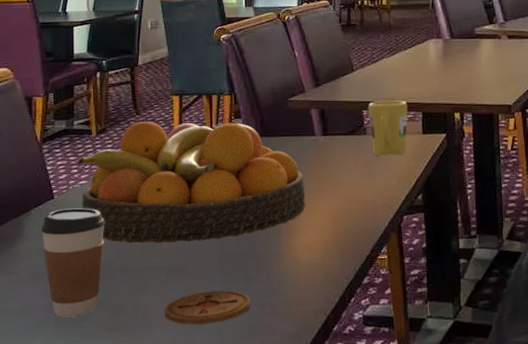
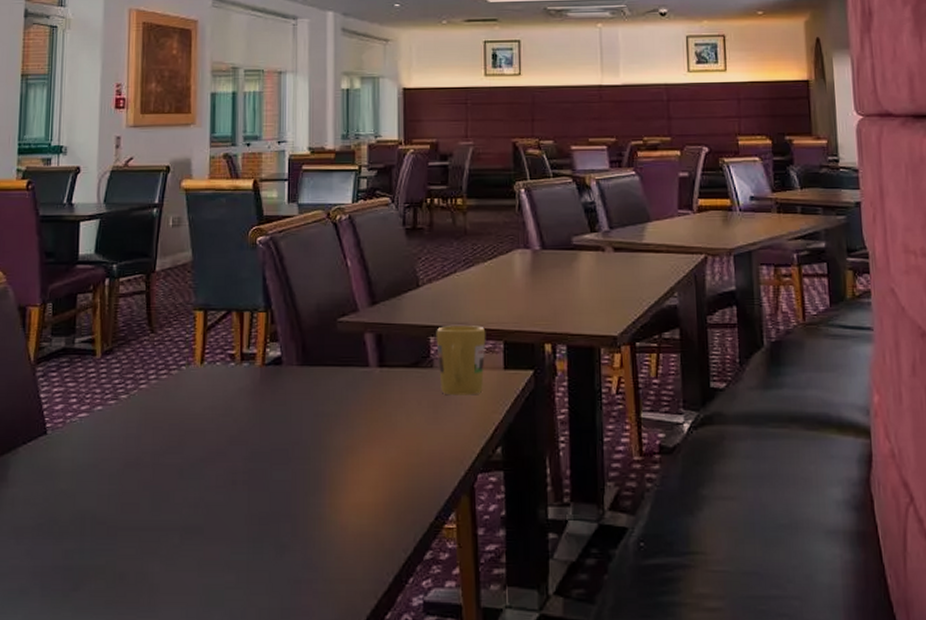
coffee cup: present [40,208,105,318] -> none [29,447,107,586]
fruit bowl: present [76,121,306,244] -> none [76,342,355,497]
coaster: present [164,290,250,325] -> none [175,560,282,603]

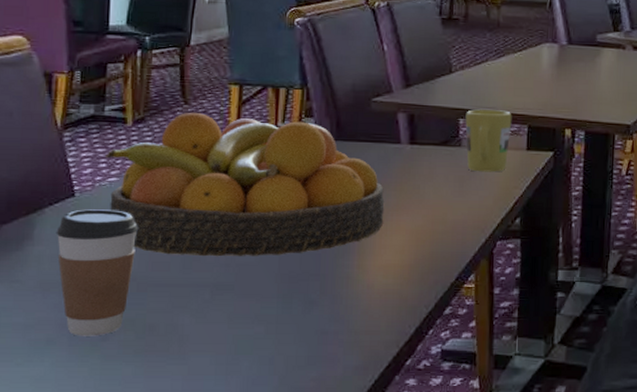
coffee cup: none [29,447,107,586] -> present [56,209,138,336]
fruit bowl: none [76,342,355,497] -> present [105,113,385,257]

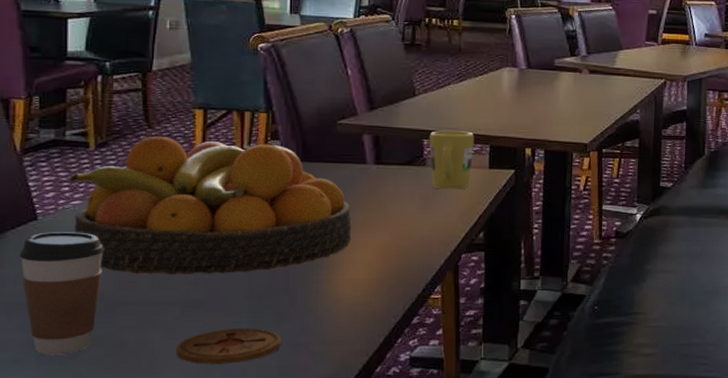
coaster: none [205,314,310,351] -> present [176,328,281,365]

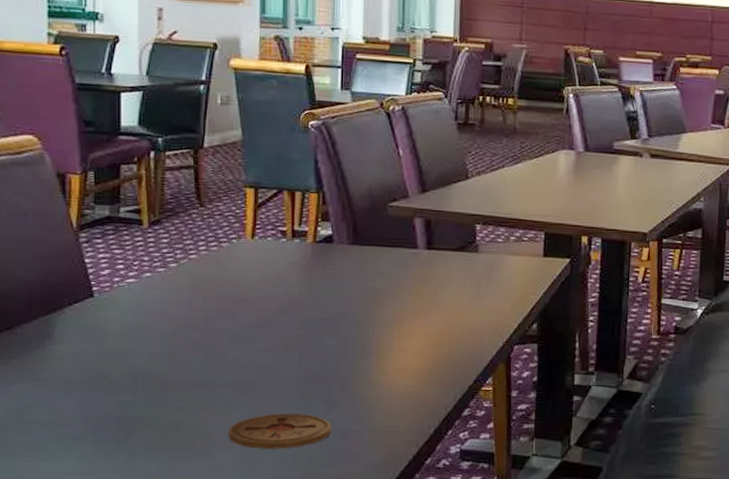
coffee cup: present [19,232,104,355] -> none [76,309,158,433]
fruit bowl: present [68,137,352,275] -> none [122,215,403,358]
mug: present [429,130,475,190] -> none [482,215,529,278]

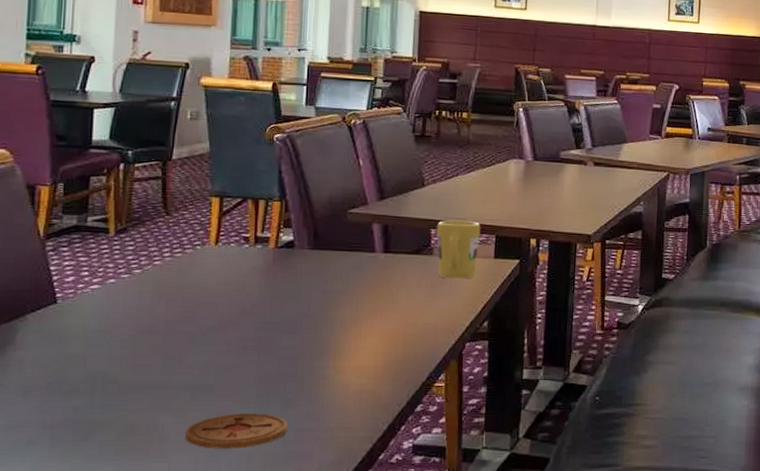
mug: none [482,215,529,278] -> present [436,220,481,279]

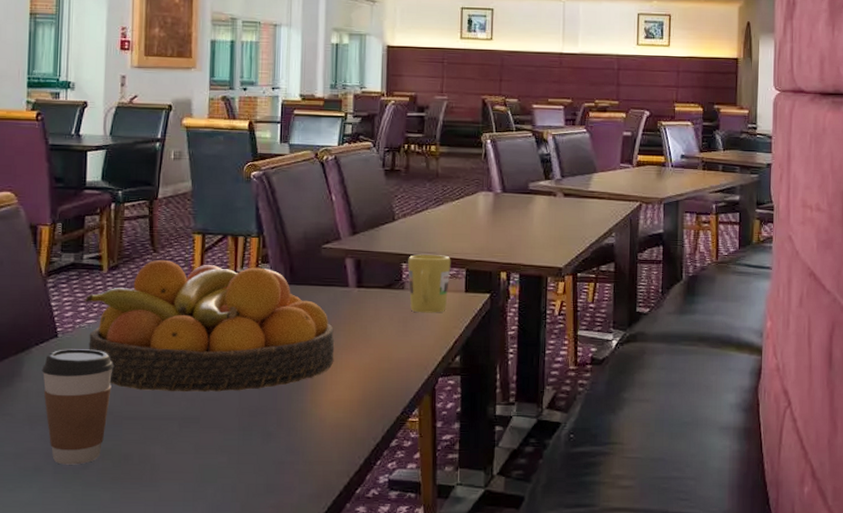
coffee cup: none [38,315,120,437] -> present [41,349,114,465]
fruit bowl: none [87,223,360,360] -> present [84,260,335,392]
coaster: present [185,413,287,449] -> none [174,445,268,480]

